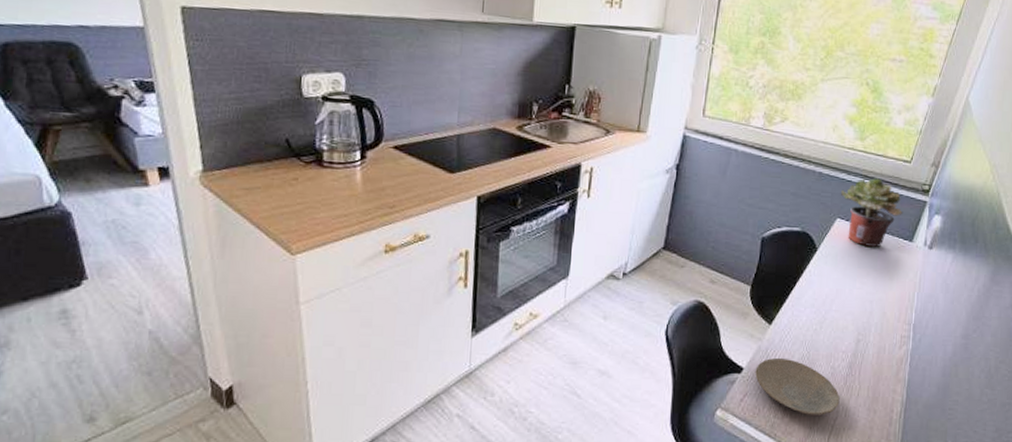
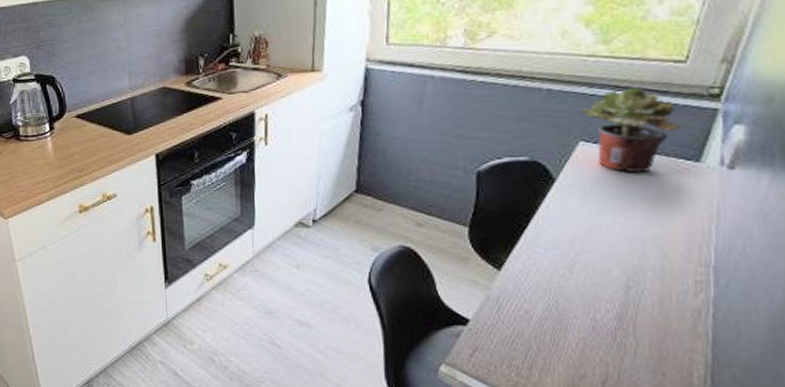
plate: present [755,357,840,415] -> none [485,308,608,376]

